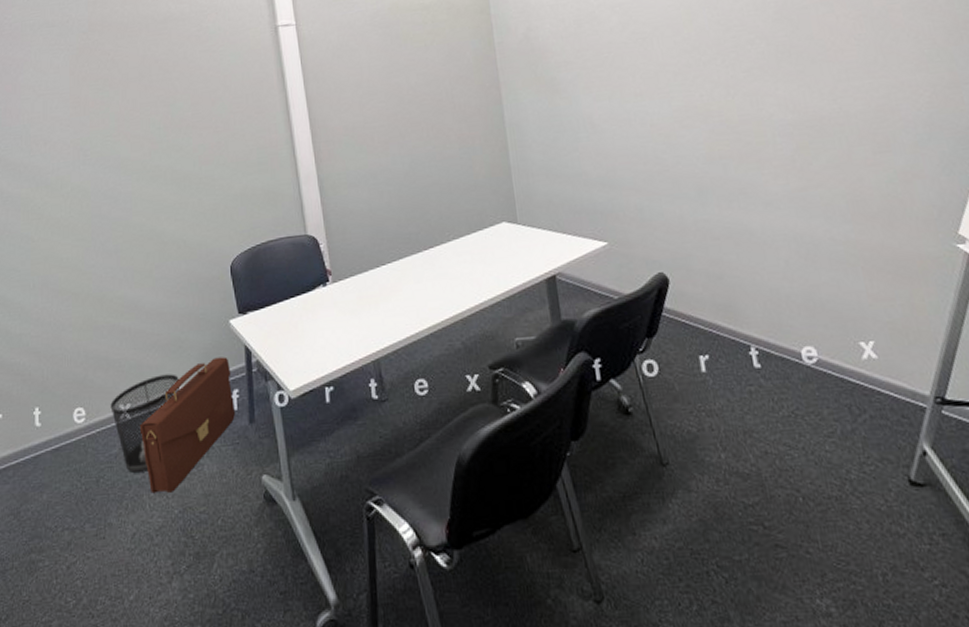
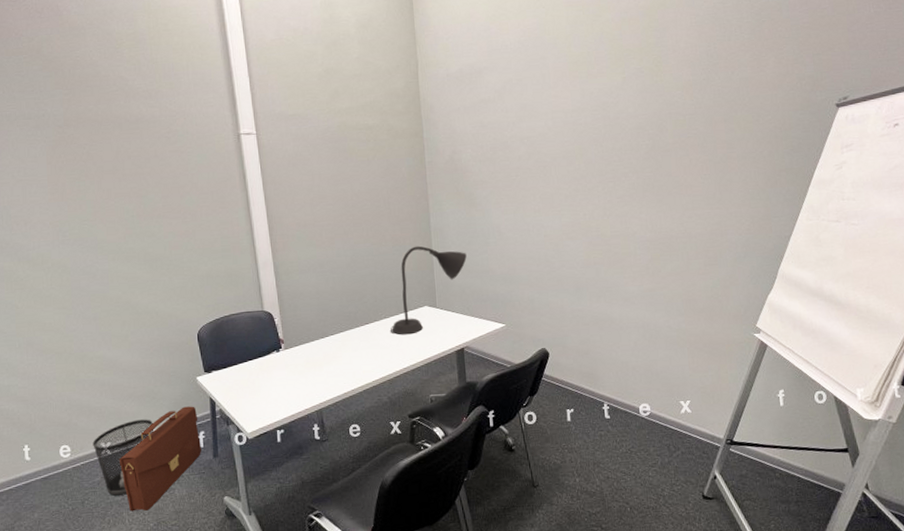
desk lamp: none [460,146,553,260] -> present [389,246,467,335]

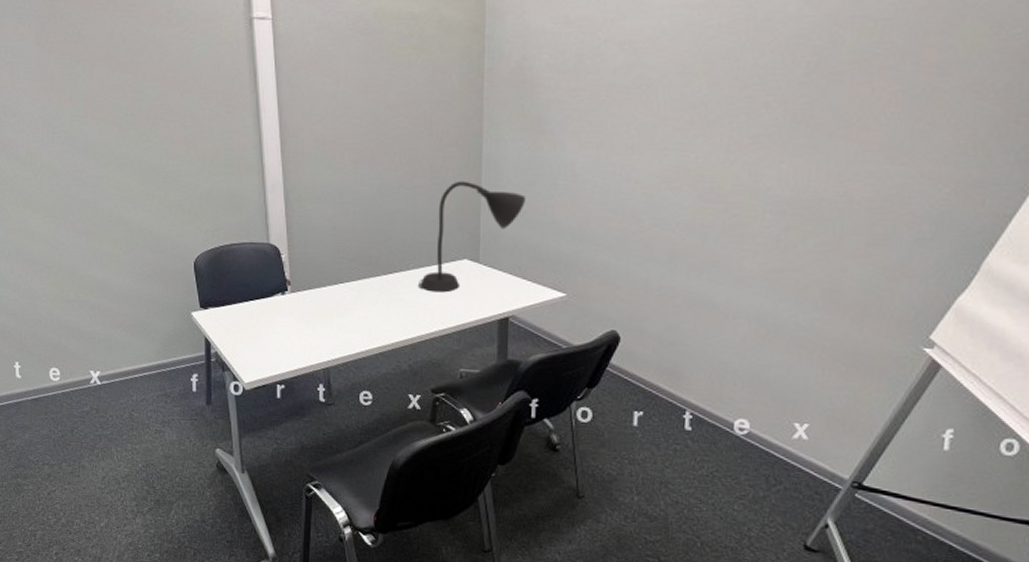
waste bin: present [93,419,153,496] -> none [82,351,144,430]
briefcase: present [119,406,201,512] -> none [108,343,194,450]

